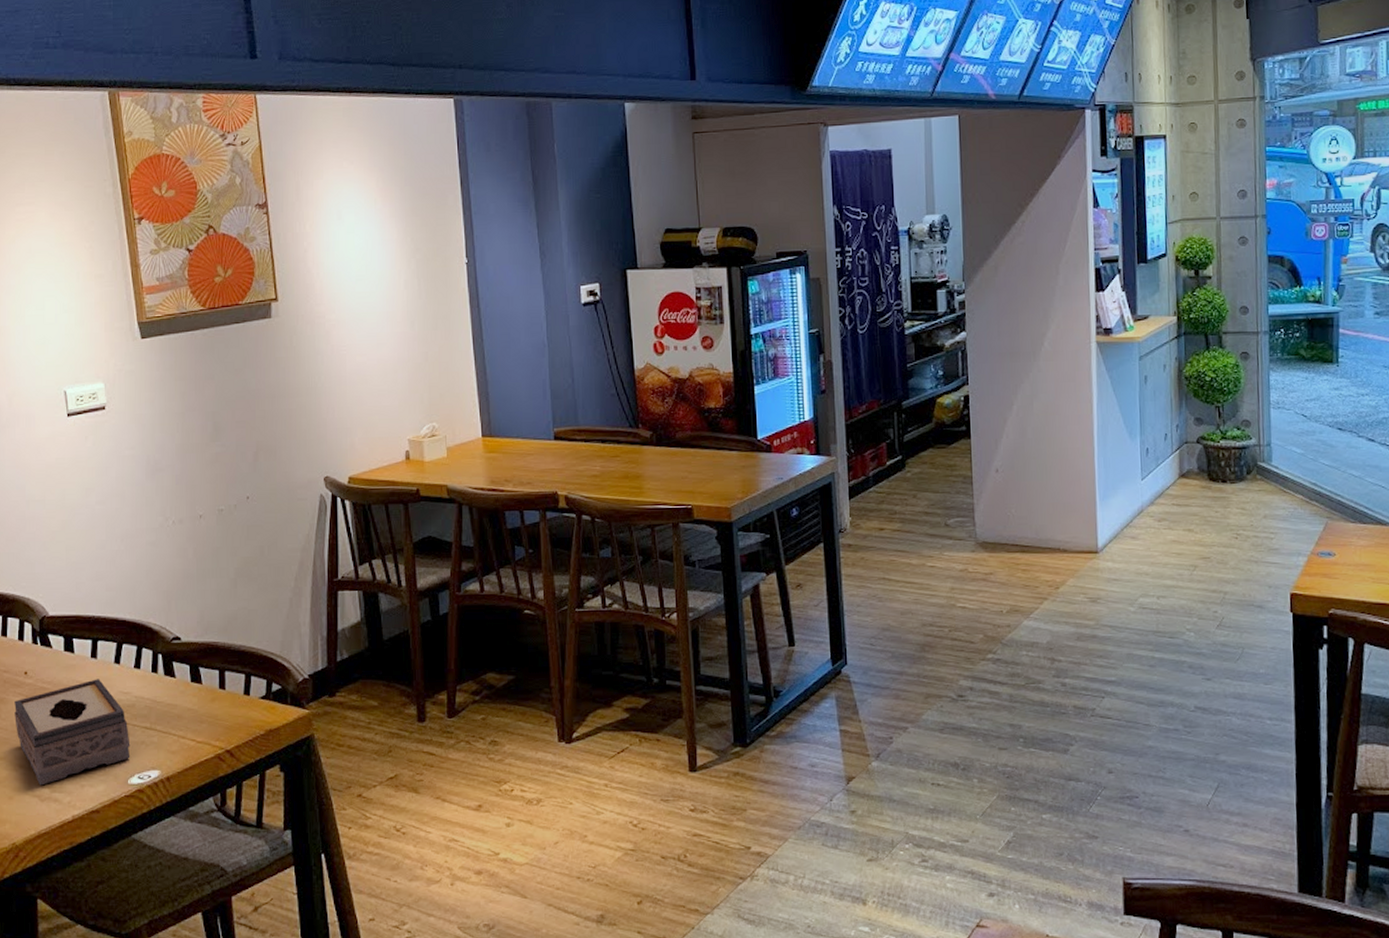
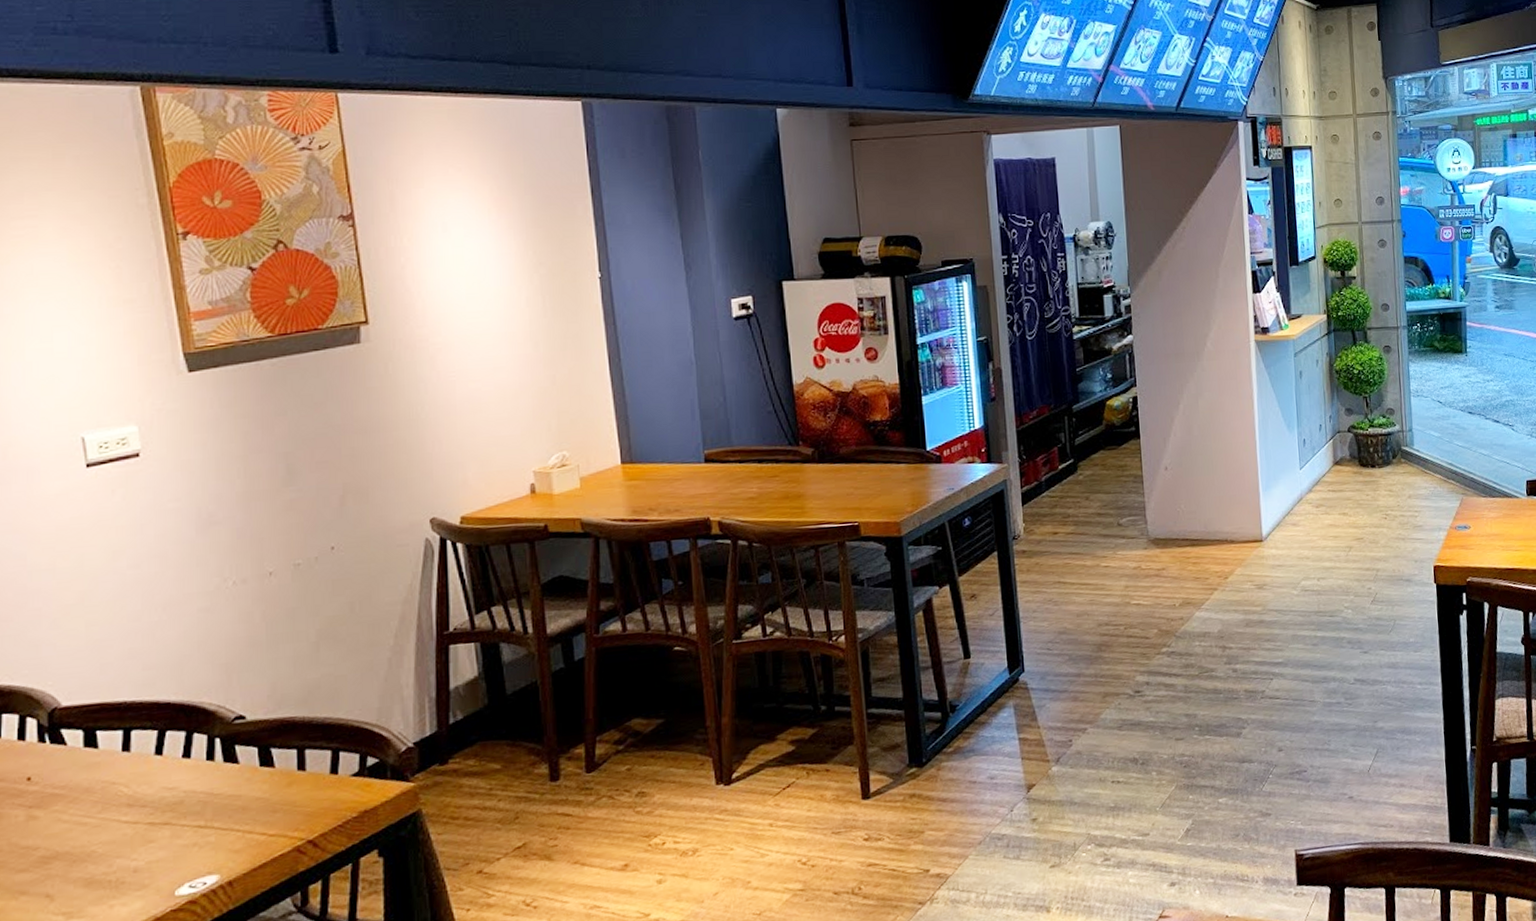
tissue box: present [15,679,131,786] -> none [13,775,178,913]

